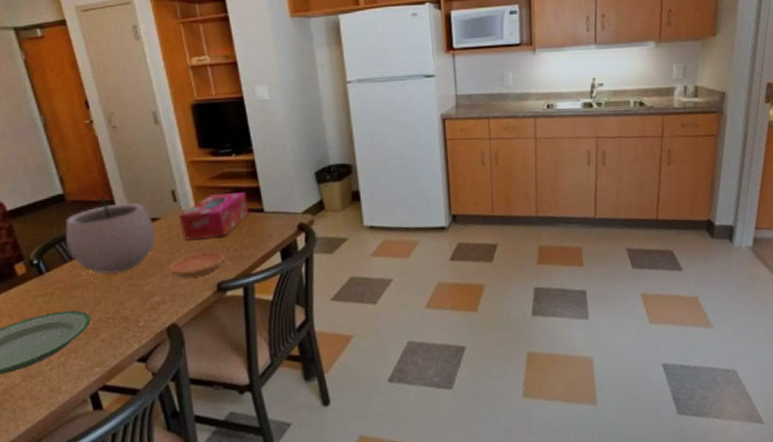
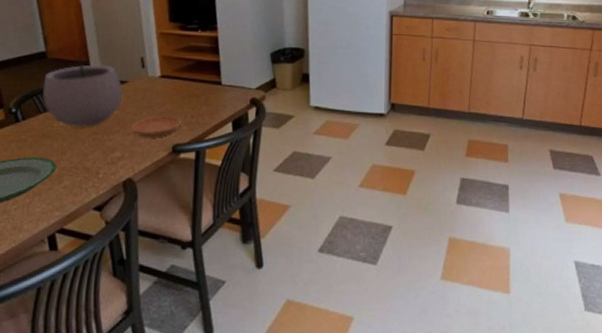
tissue box: present [179,192,250,240] -> none [145,63,209,104]

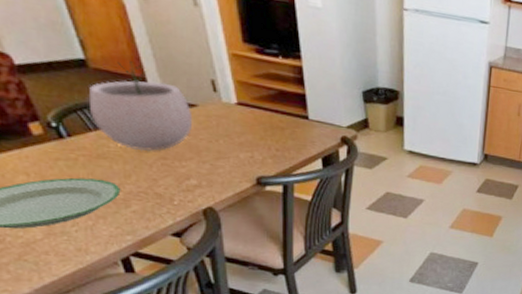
saucer: present [131,115,181,138] -> none [206,145,265,169]

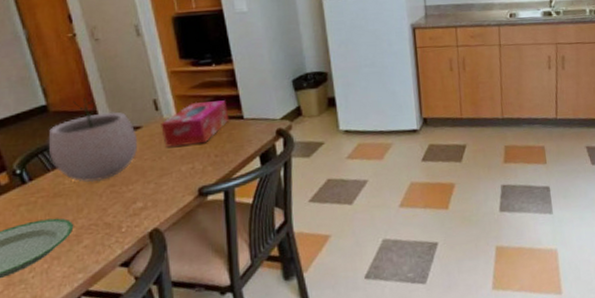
tissue box: none [219,91,294,136] -> present [161,100,230,147]

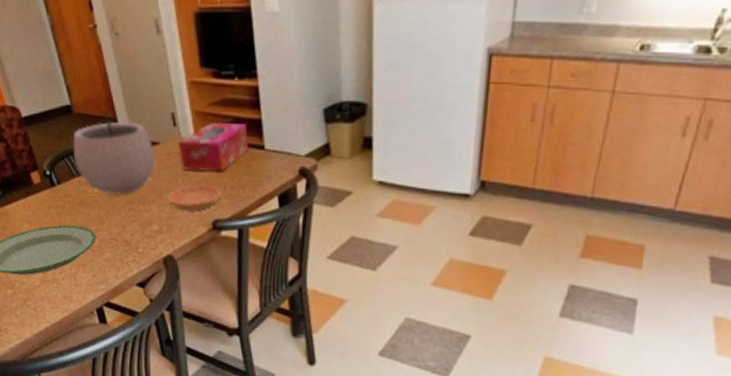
saucer: none [151,157,205,184] -> present [167,184,221,211]

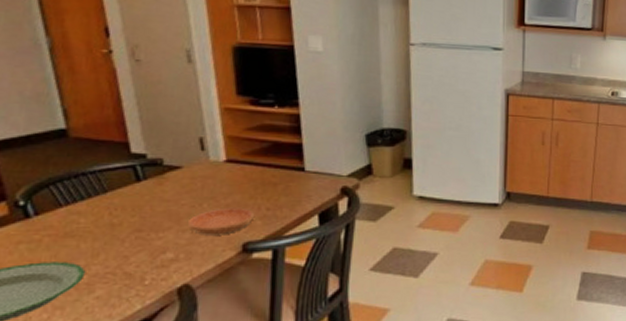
plant pot: present [72,102,156,196] -> none [63,126,176,225]
tissue box: present [178,121,249,172] -> none [205,145,288,194]

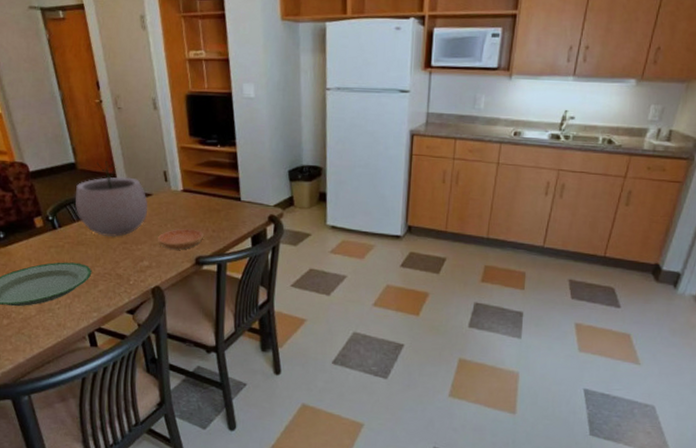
plant pot: none [63,126,176,225] -> present [75,161,148,238]

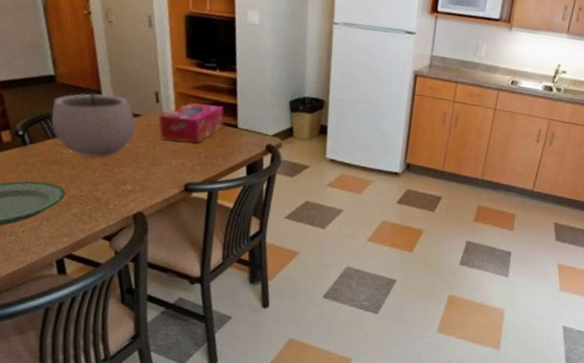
saucer: present [157,228,203,250] -> none [143,152,195,175]
tissue box: none [168,178,228,218] -> present [158,102,225,143]

